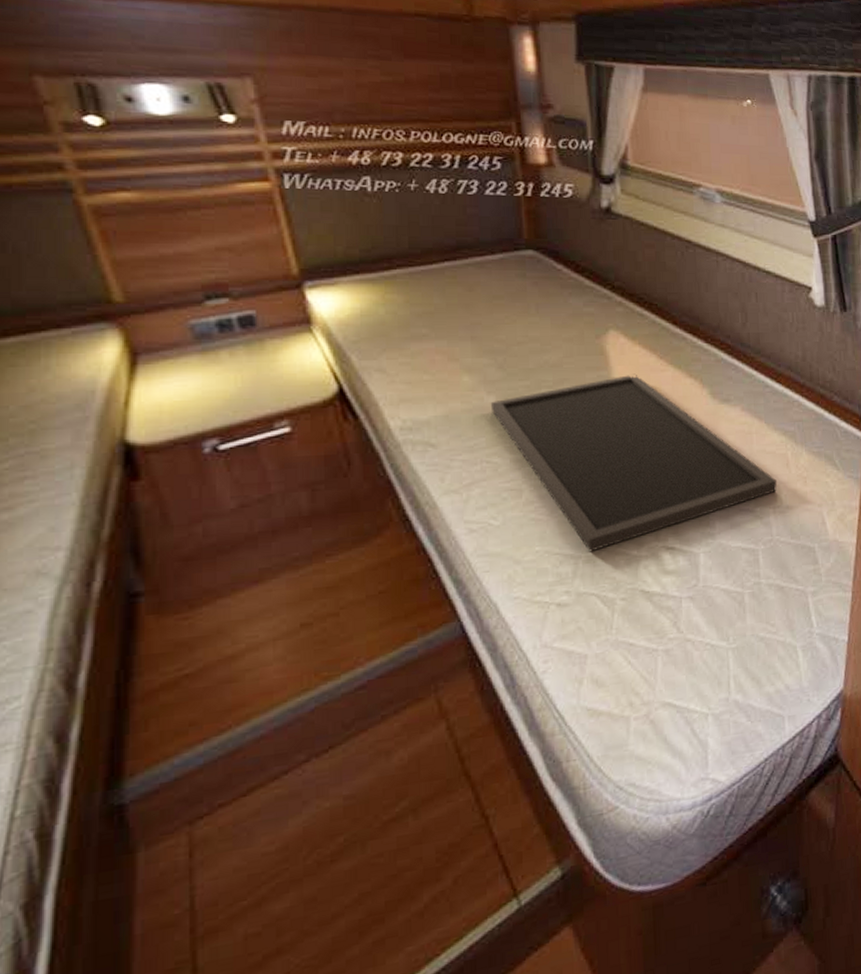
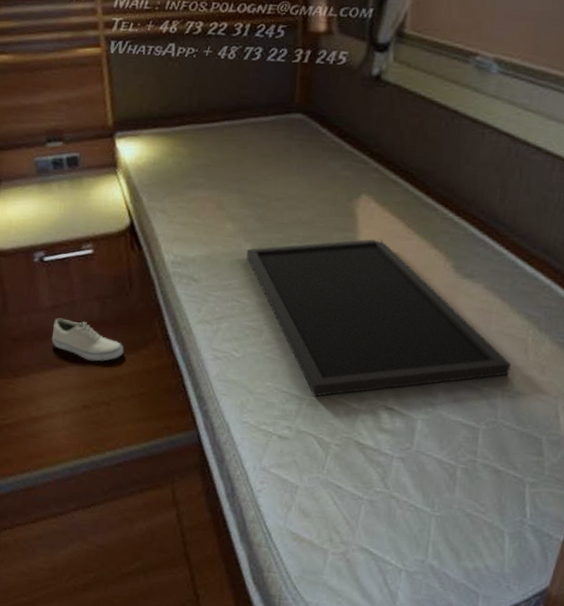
shoe: none [242,518,350,566] -> present [51,318,124,362]

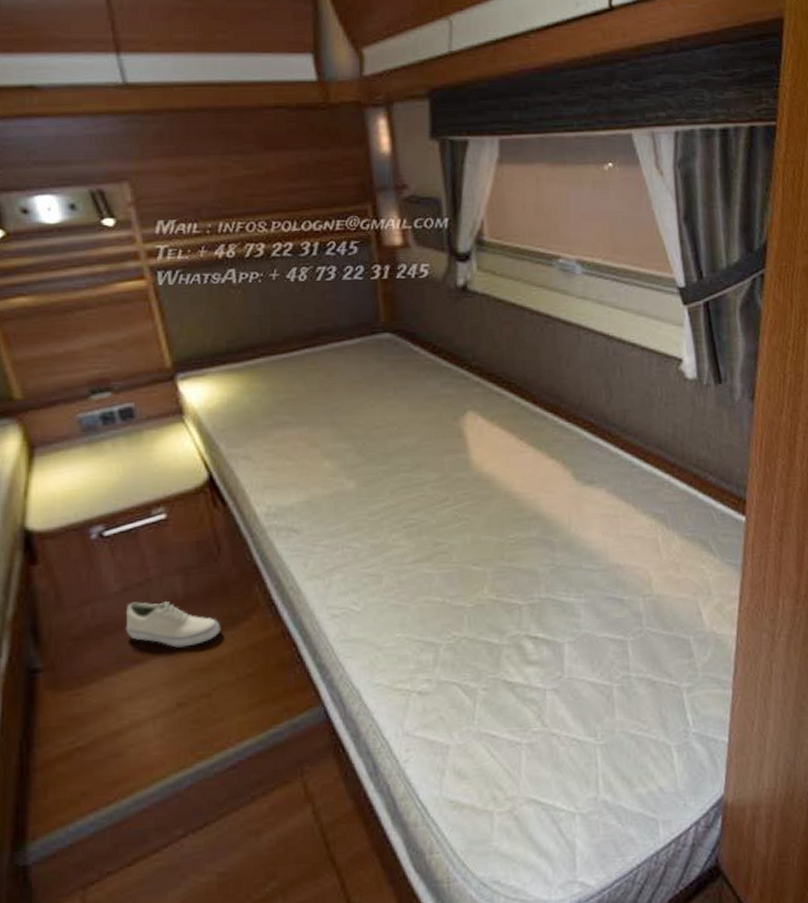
tray: present [246,238,511,397] -> none [350,456,647,640]

